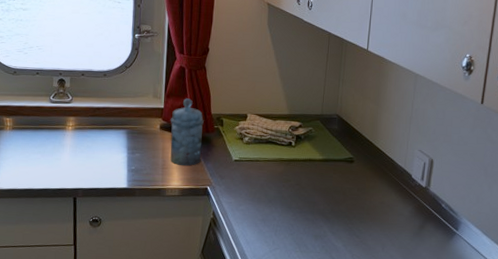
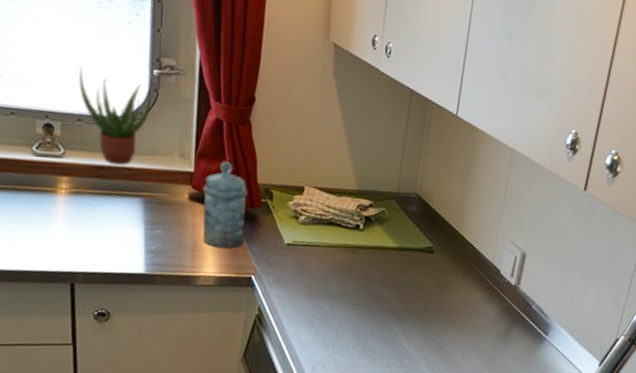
potted plant: none [83,36,133,107] -> present [79,65,151,167]

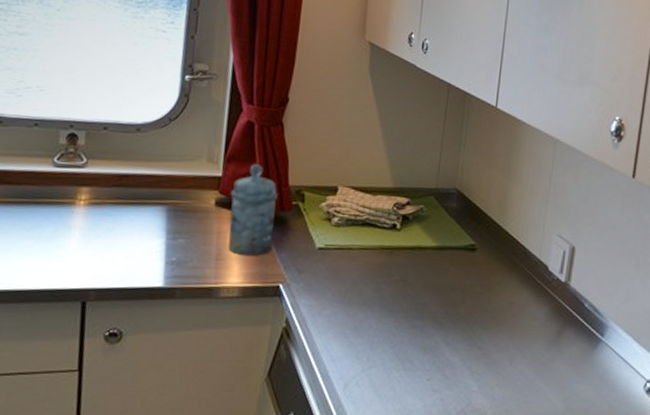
potted plant: present [79,65,151,167] -> none [107,74,182,174]

